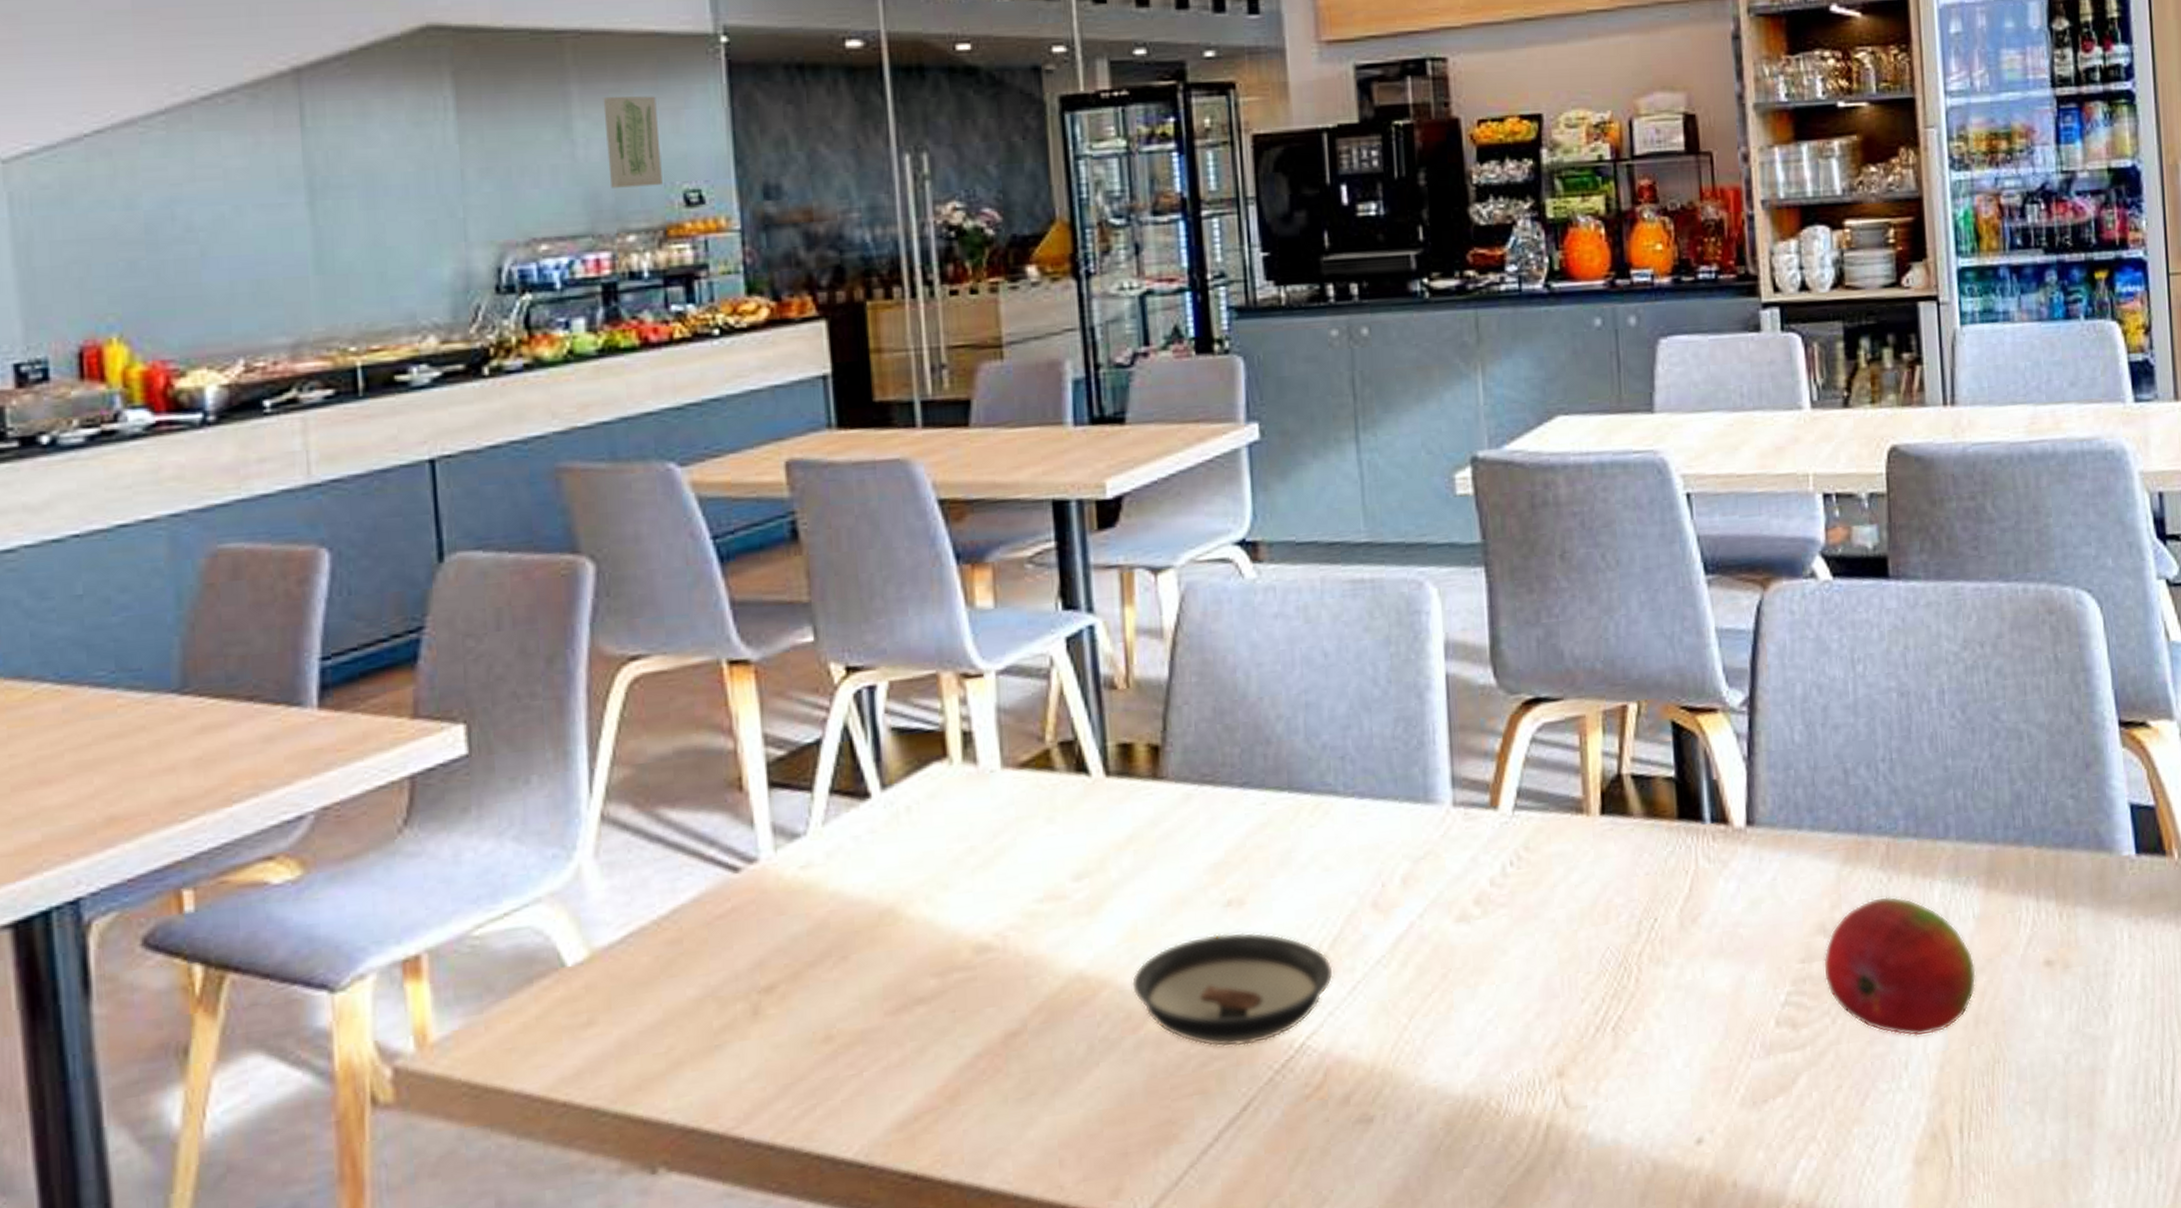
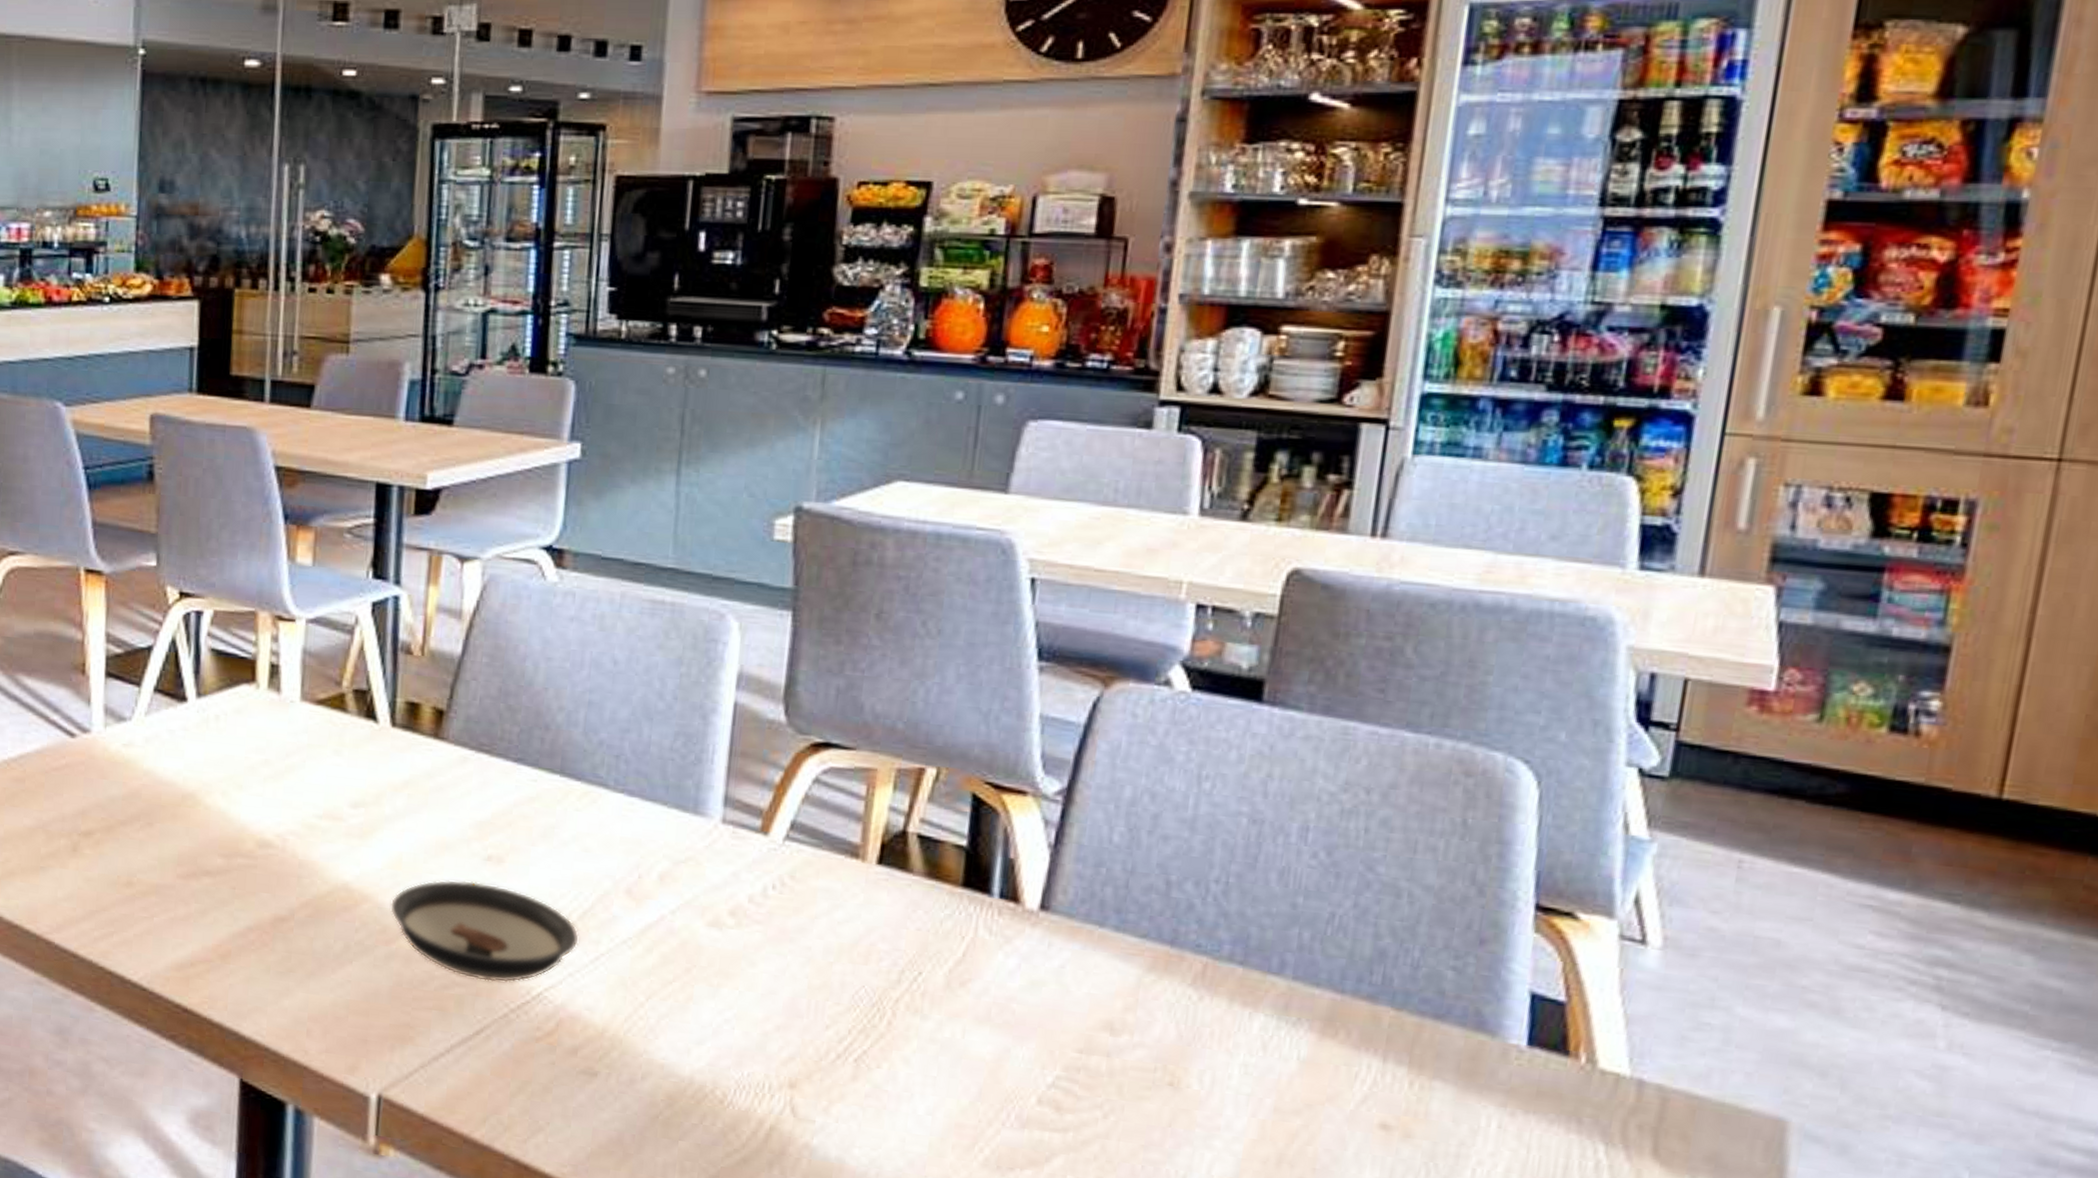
wall art: present [603,96,663,188] -> none [36,93,80,172]
fruit: present [1823,896,1976,1037] -> none [1102,1012,1290,1159]

